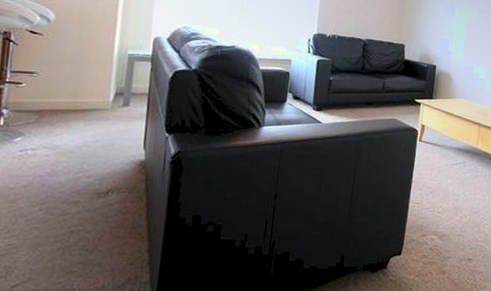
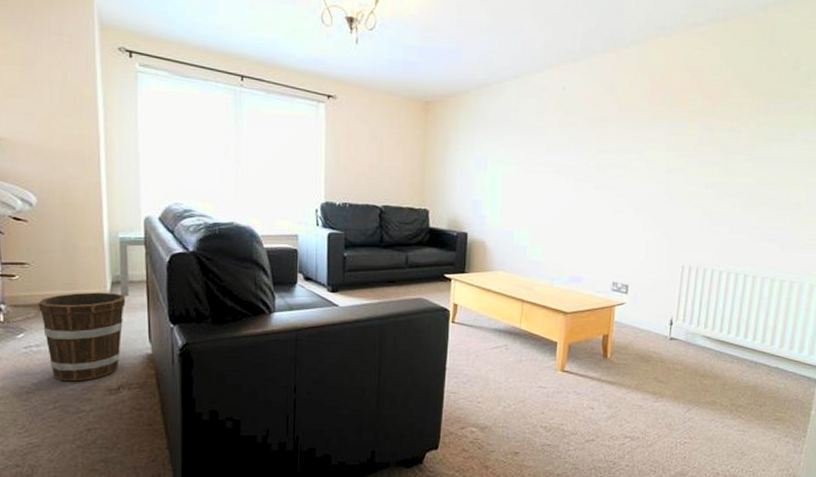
bucket: none [40,101,127,185] -> present [39,292,126,382]

